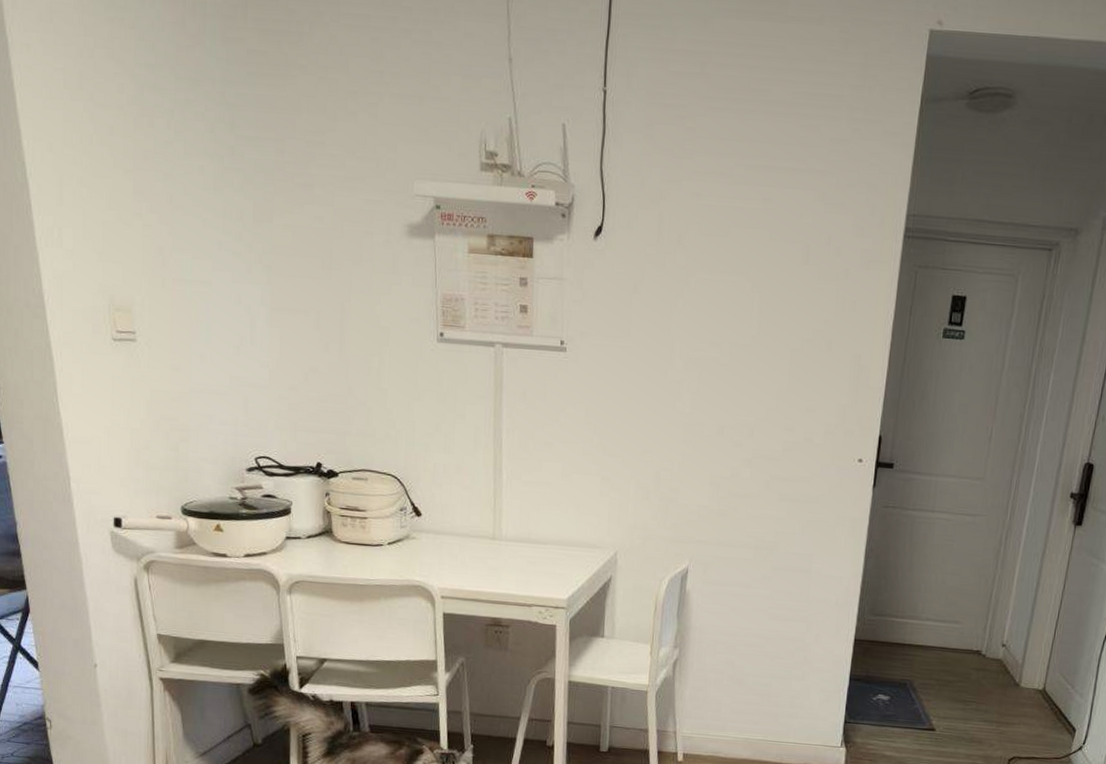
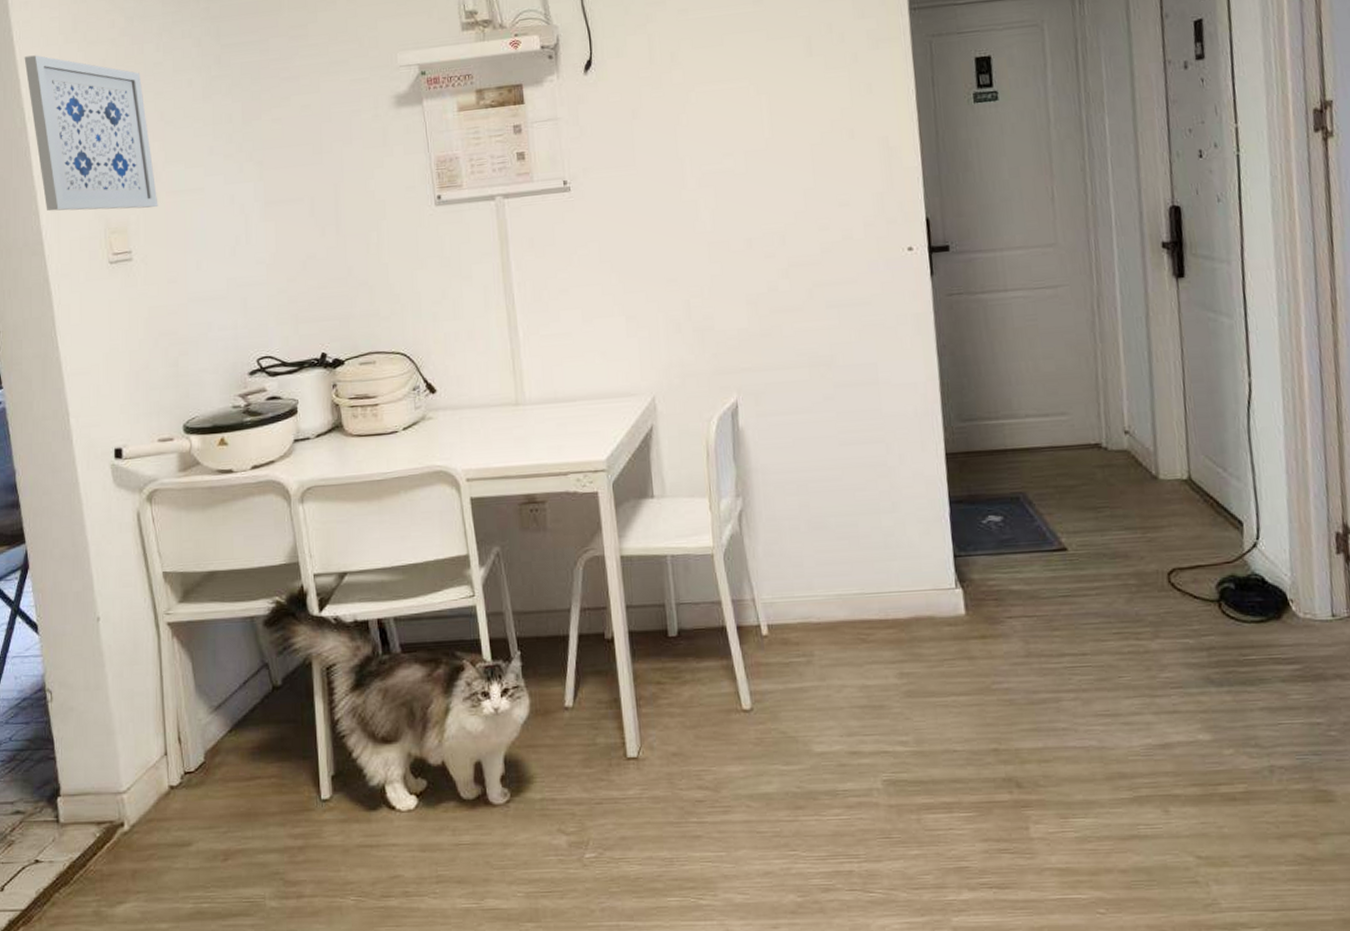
wall art: none [25,105,164,292] -> present [24,55,158,212]

